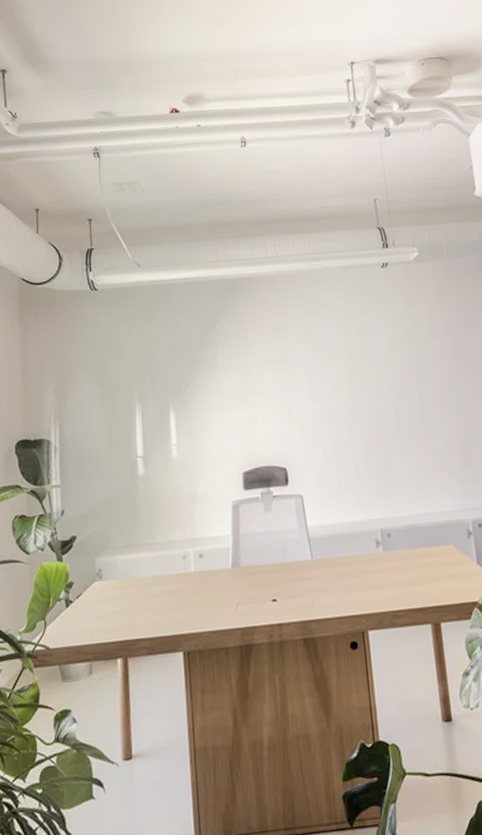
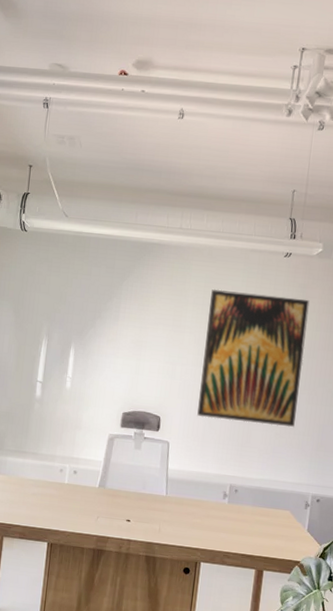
wall art: none [313,307,434,459] -> present [197,289,310,428]

